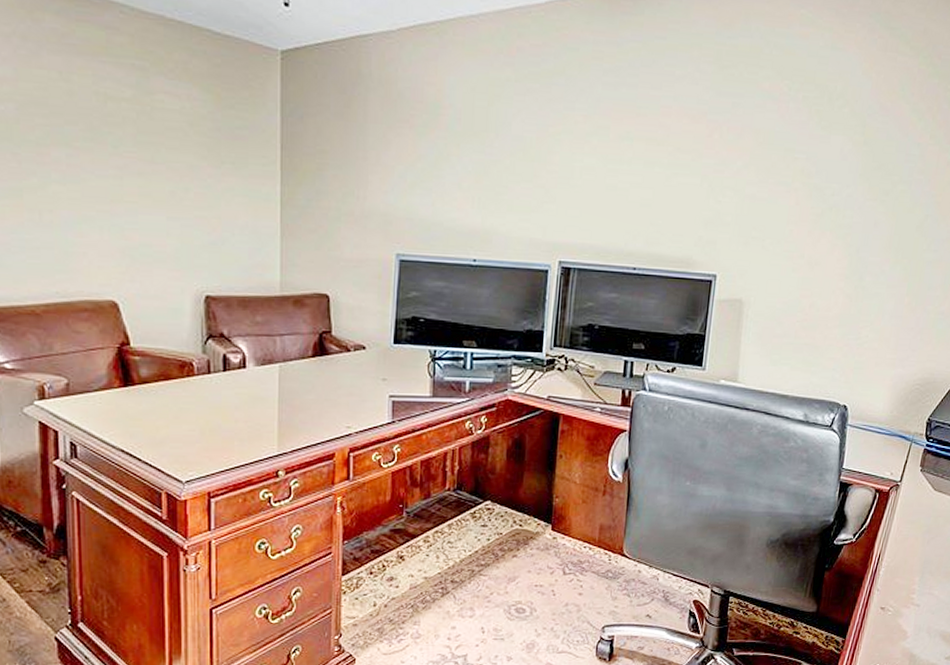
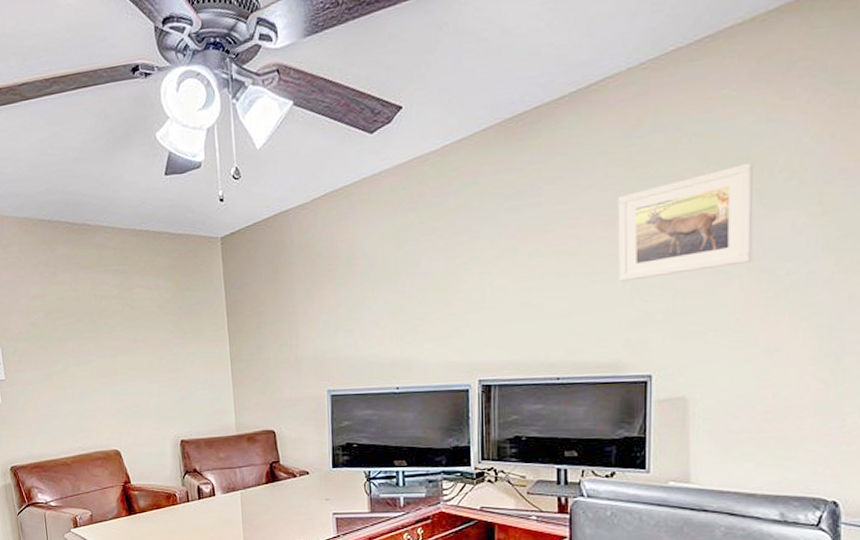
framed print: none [698,84,818,180] -> present [617,163,753,282]

